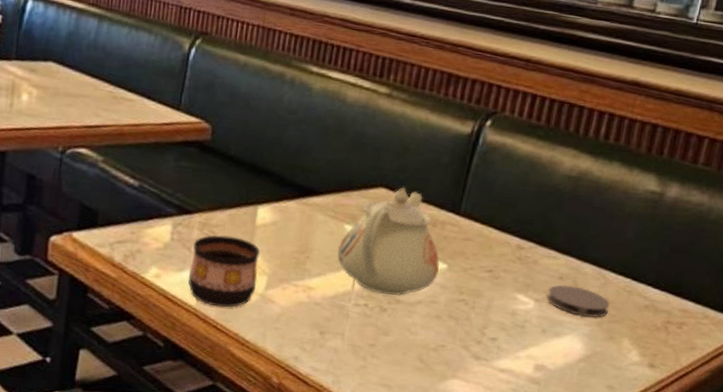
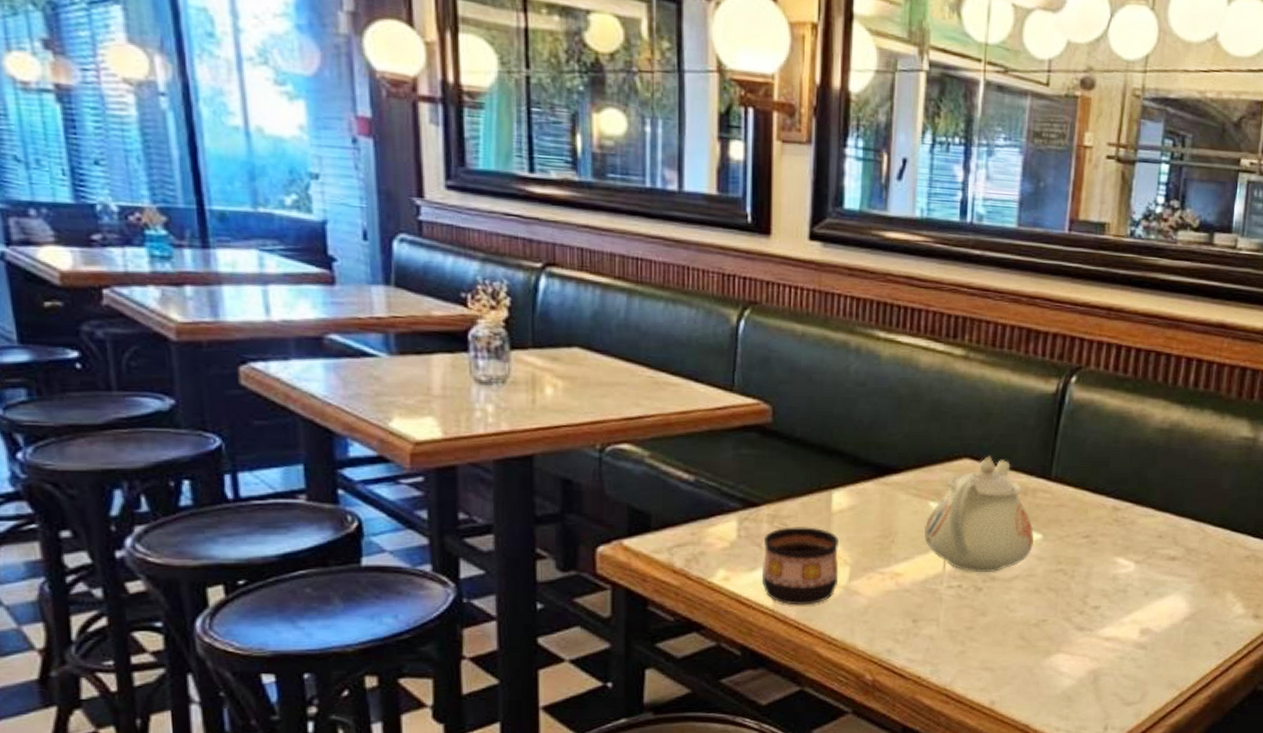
coaster: present [547,285,610,318] -> none [1147,543,1211,575]

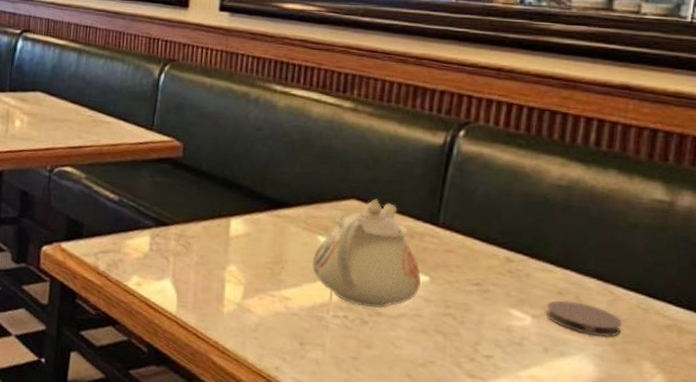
cup: present [762,527,840,606] -> none [168,246,235,316]
coaster: none [1147,543,1211,575] -> present [545,300,623,338]

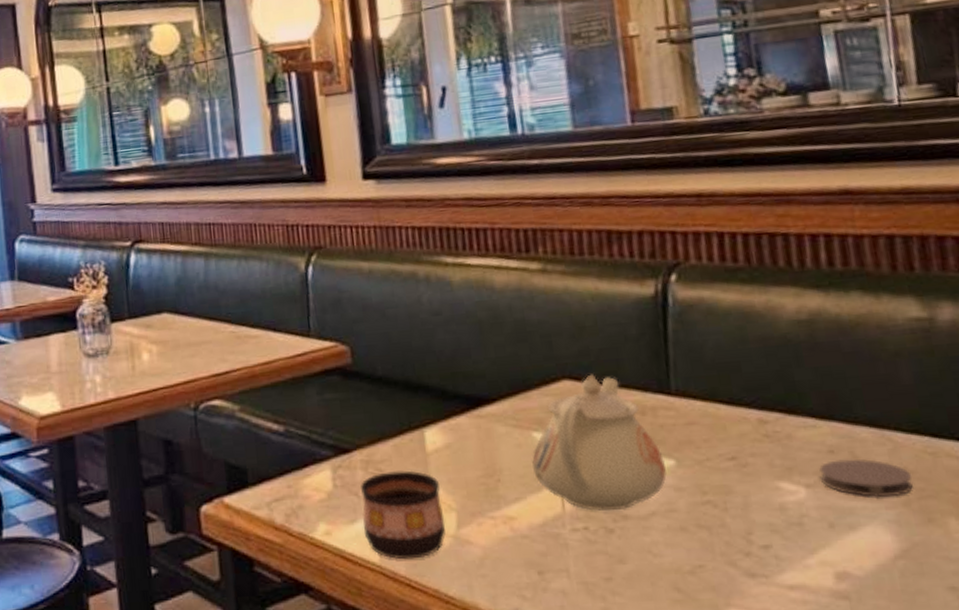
cup: none [168,246,235,316] -> present [360,470,446,560]

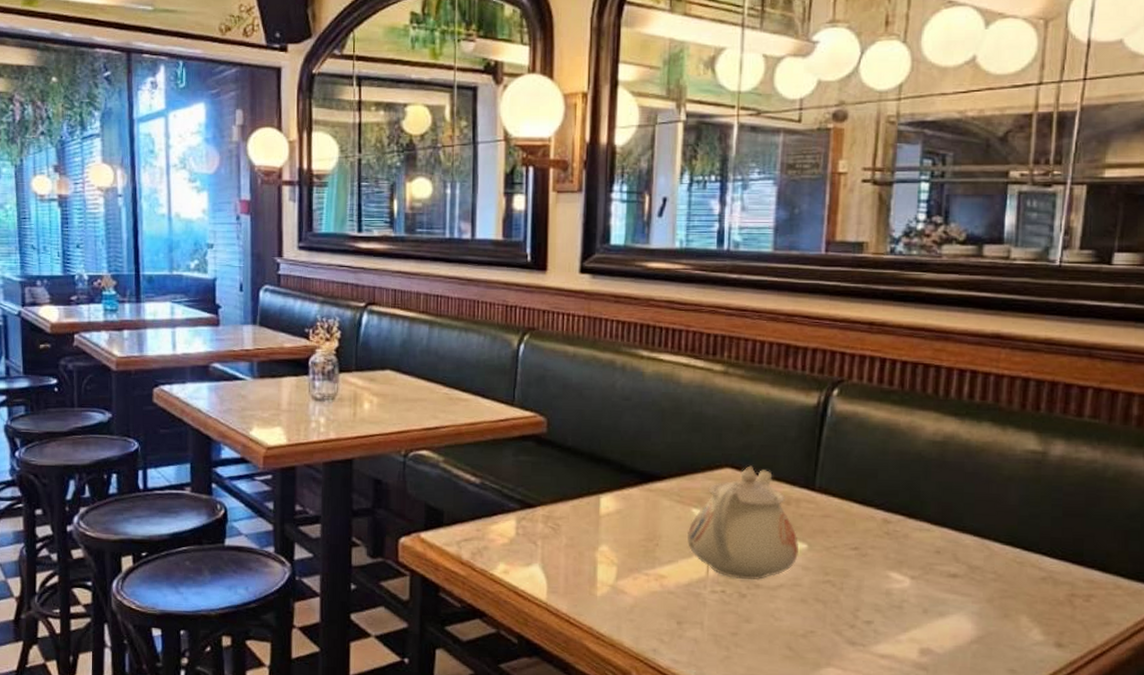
cup: present [360,470,446,560] -> none [537,527,607,601]
coaster: present [819,459,913,498] -> none [924,559,1000,595]

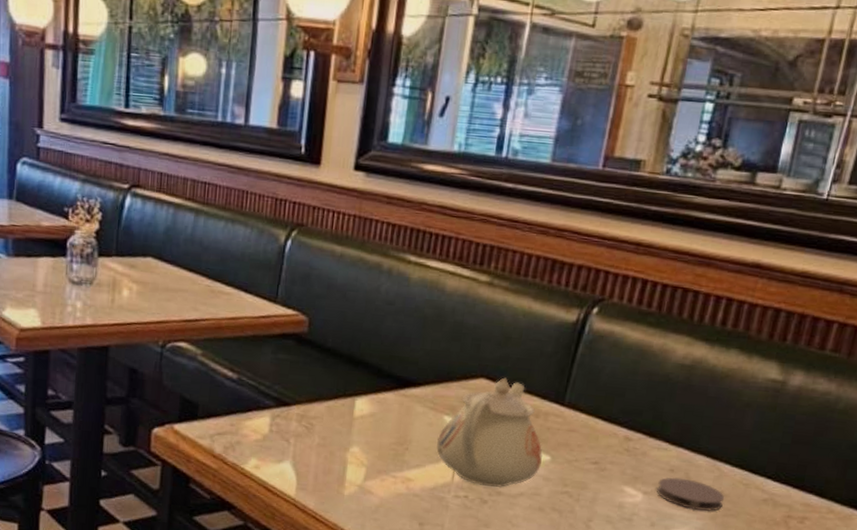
coaster: none [924,559,1000,595] -> present [656,477,725,512]

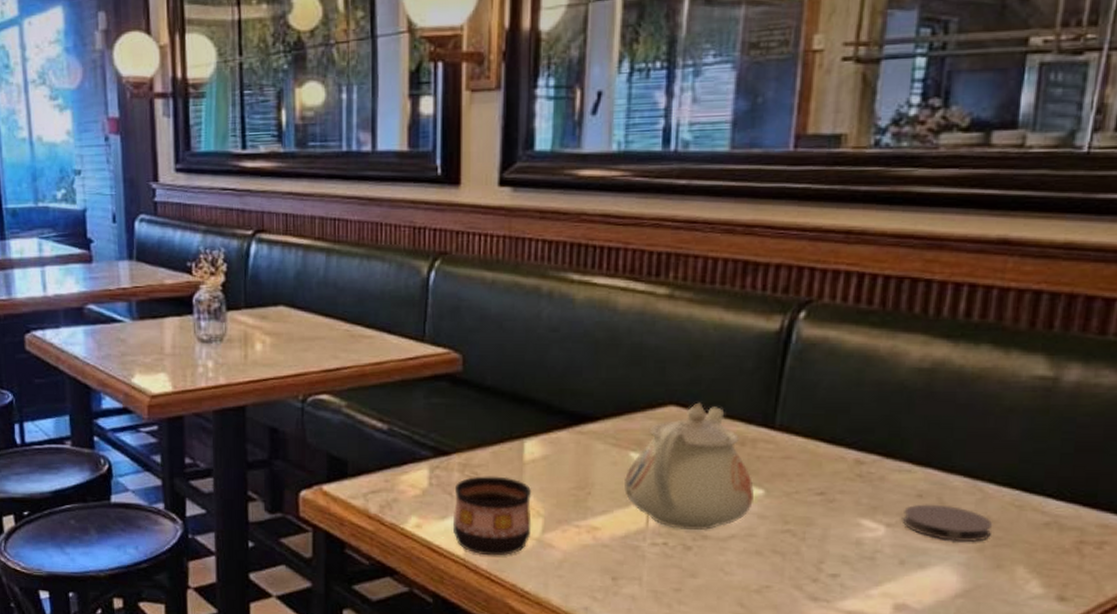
cup: none [287,426,358,499] -> present [454,476,532,556]

